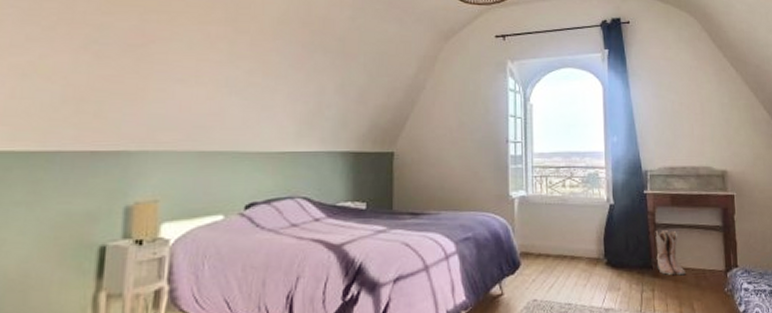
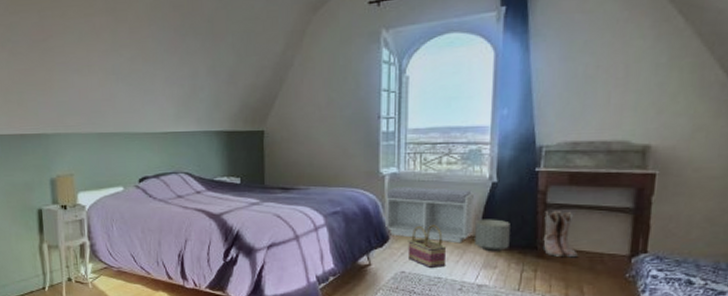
bench: none [514,209,596,266] -> present [384,186,474,244]
basket: none [538,248,575,294] -> present [407,225,447,268]
planter: none [598,240,629,274] -> present [475,219,510,252]

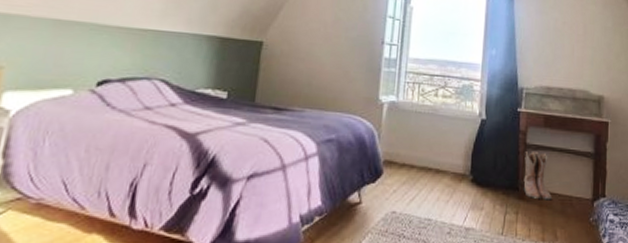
bench: present [384,186,474,244] -> none [378,116,465,182]
basket: present [407,225,447,268] -> none [399,160,439,208]
planter: present [475,219,510,252] -> none [464,156,496,192]

